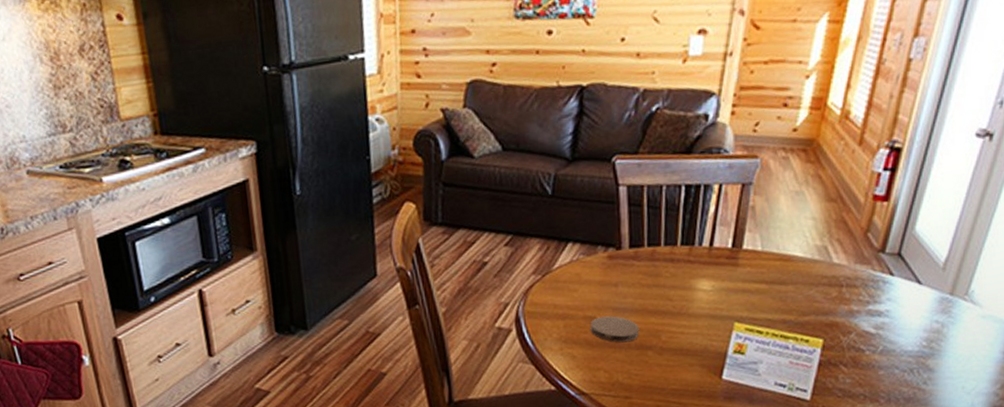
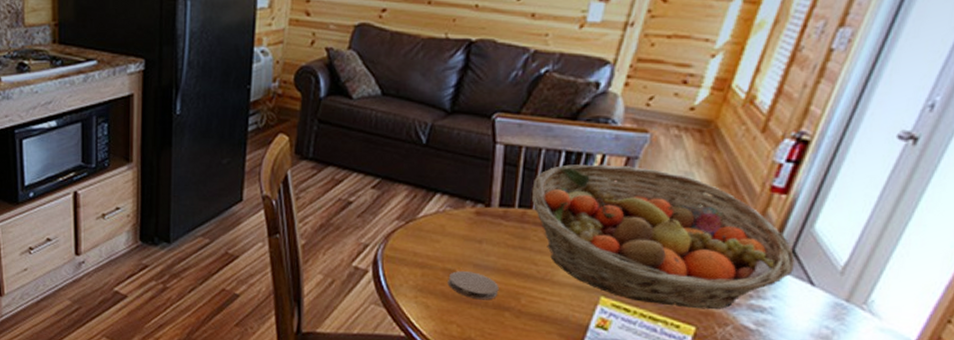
fruit basket: none [658,192,902,323] -> present [531,164,795,310]

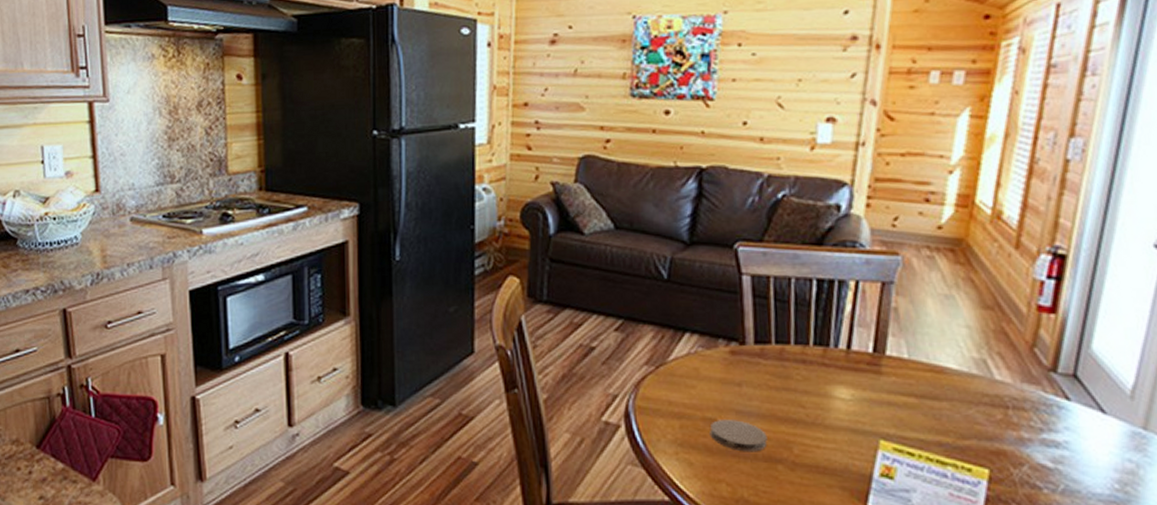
fruit basket: present [531,164,795,310] -> none [786,291,1080,448]

